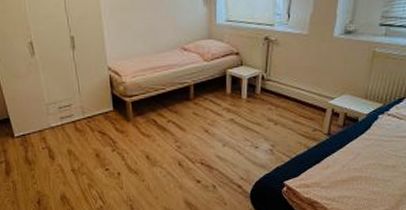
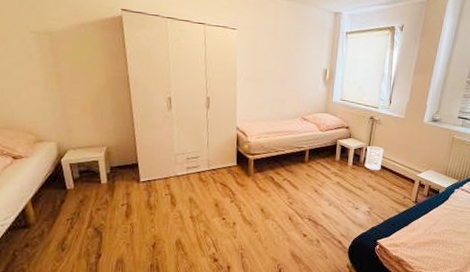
wastebasket: none [262,73,285,101] -> present [364,146,384,170]

